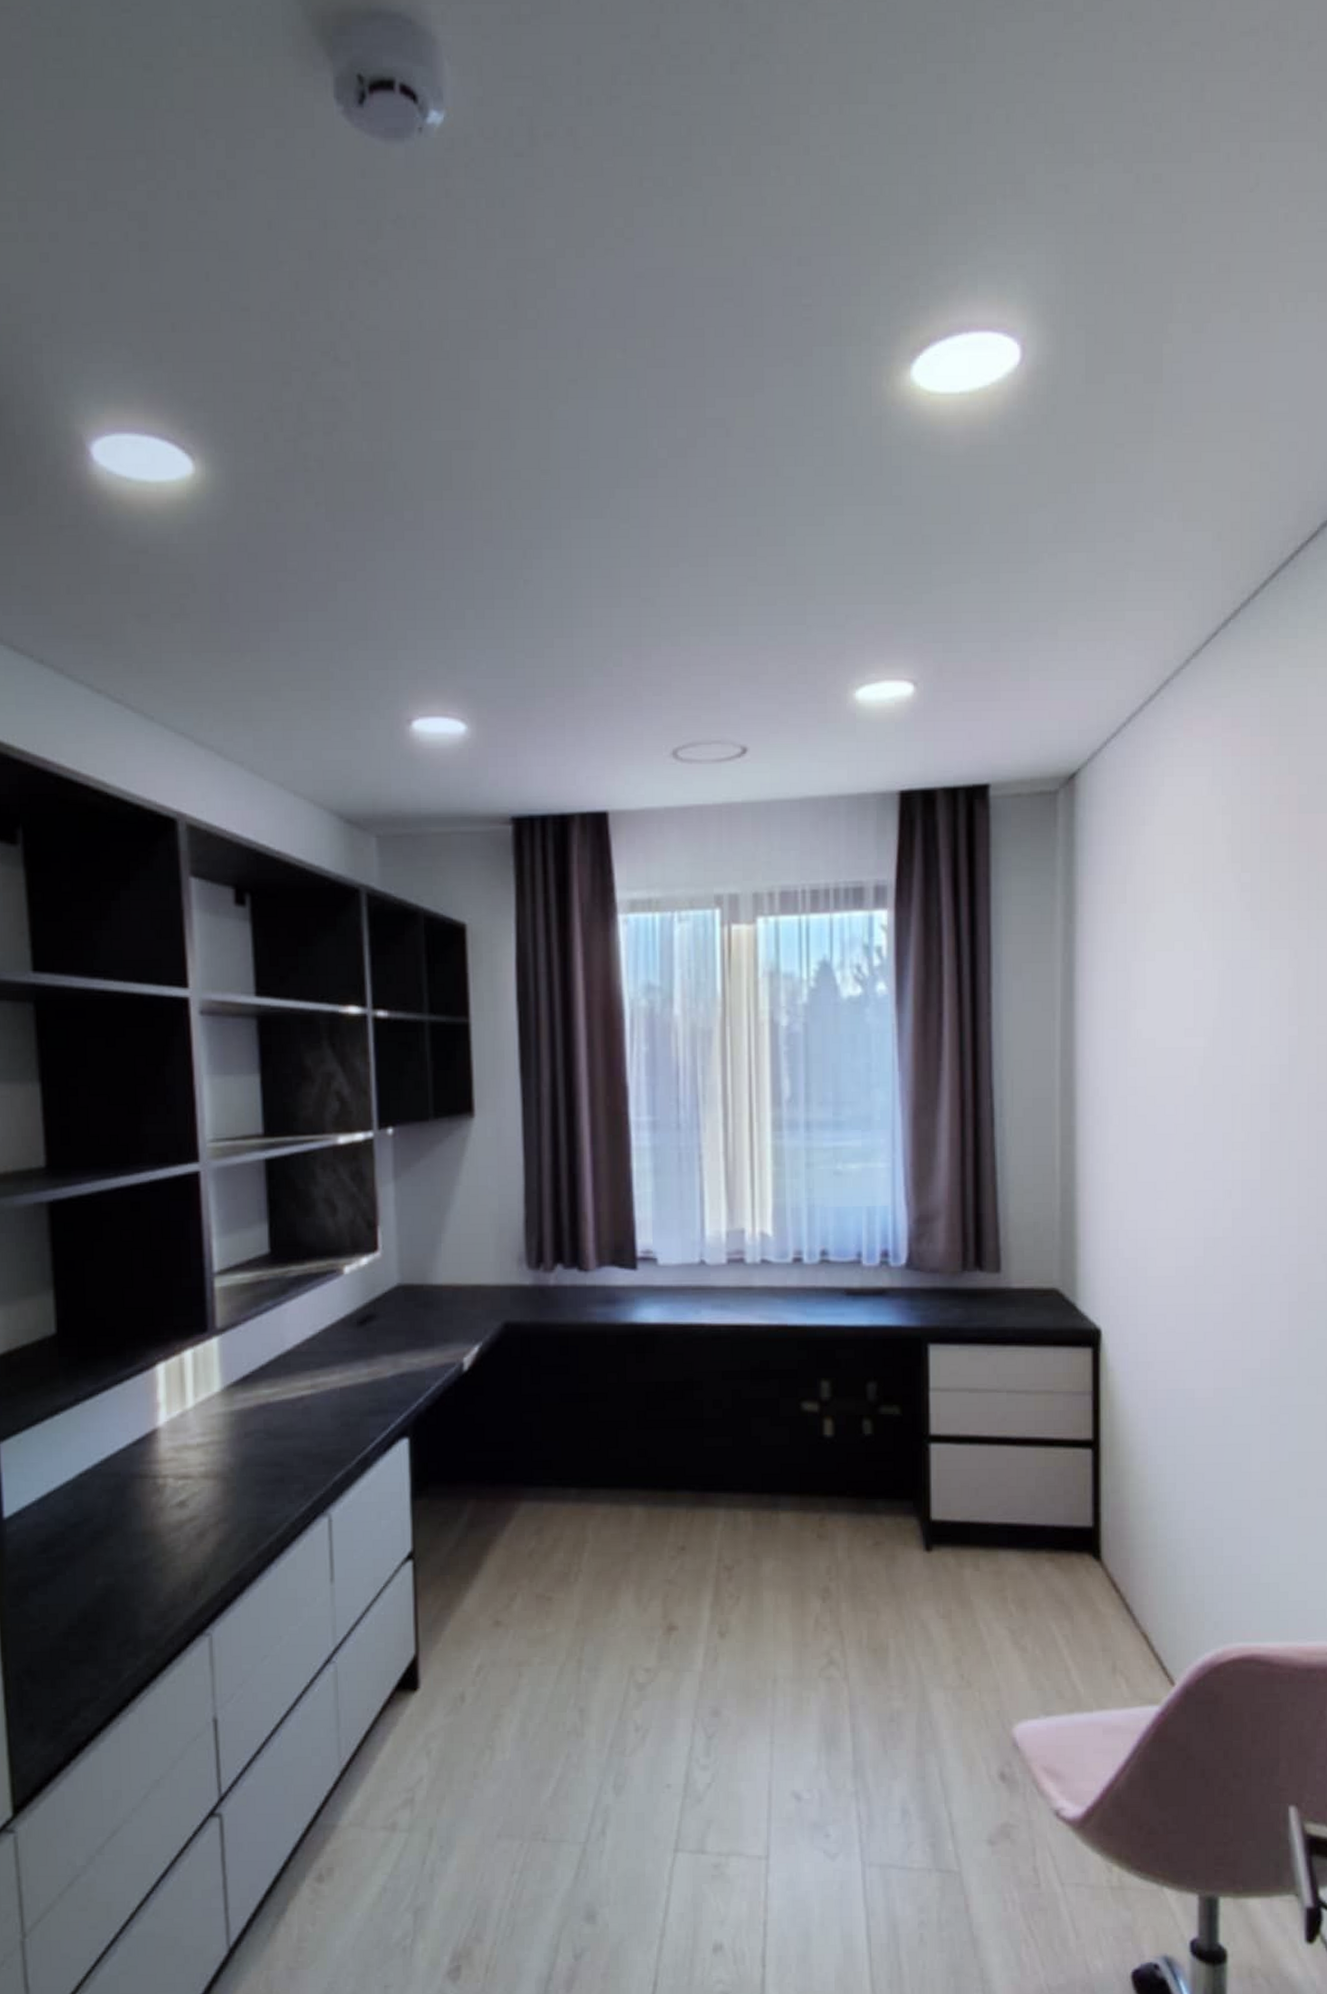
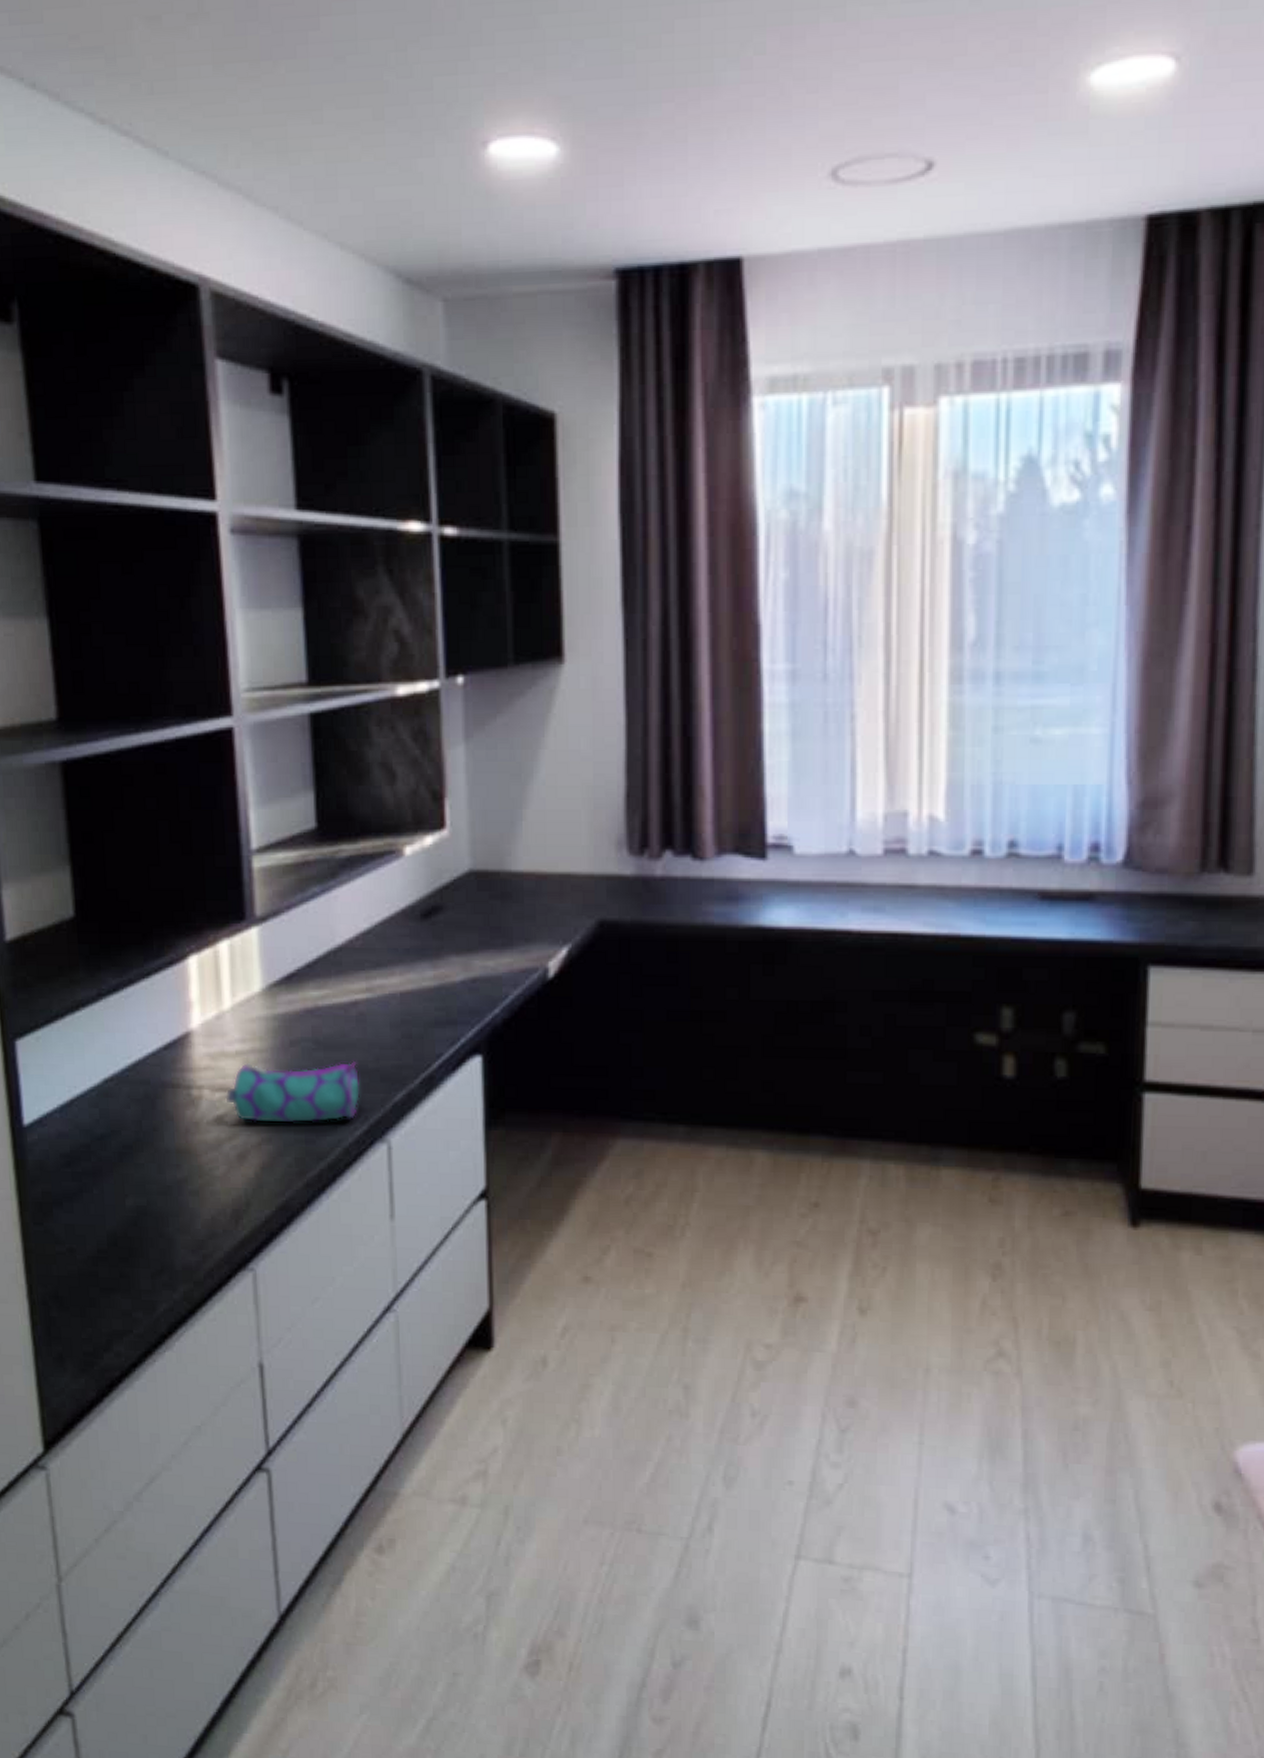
pencil case: none [187,1448,306,1505] -> present [225,1061,361,1123]

